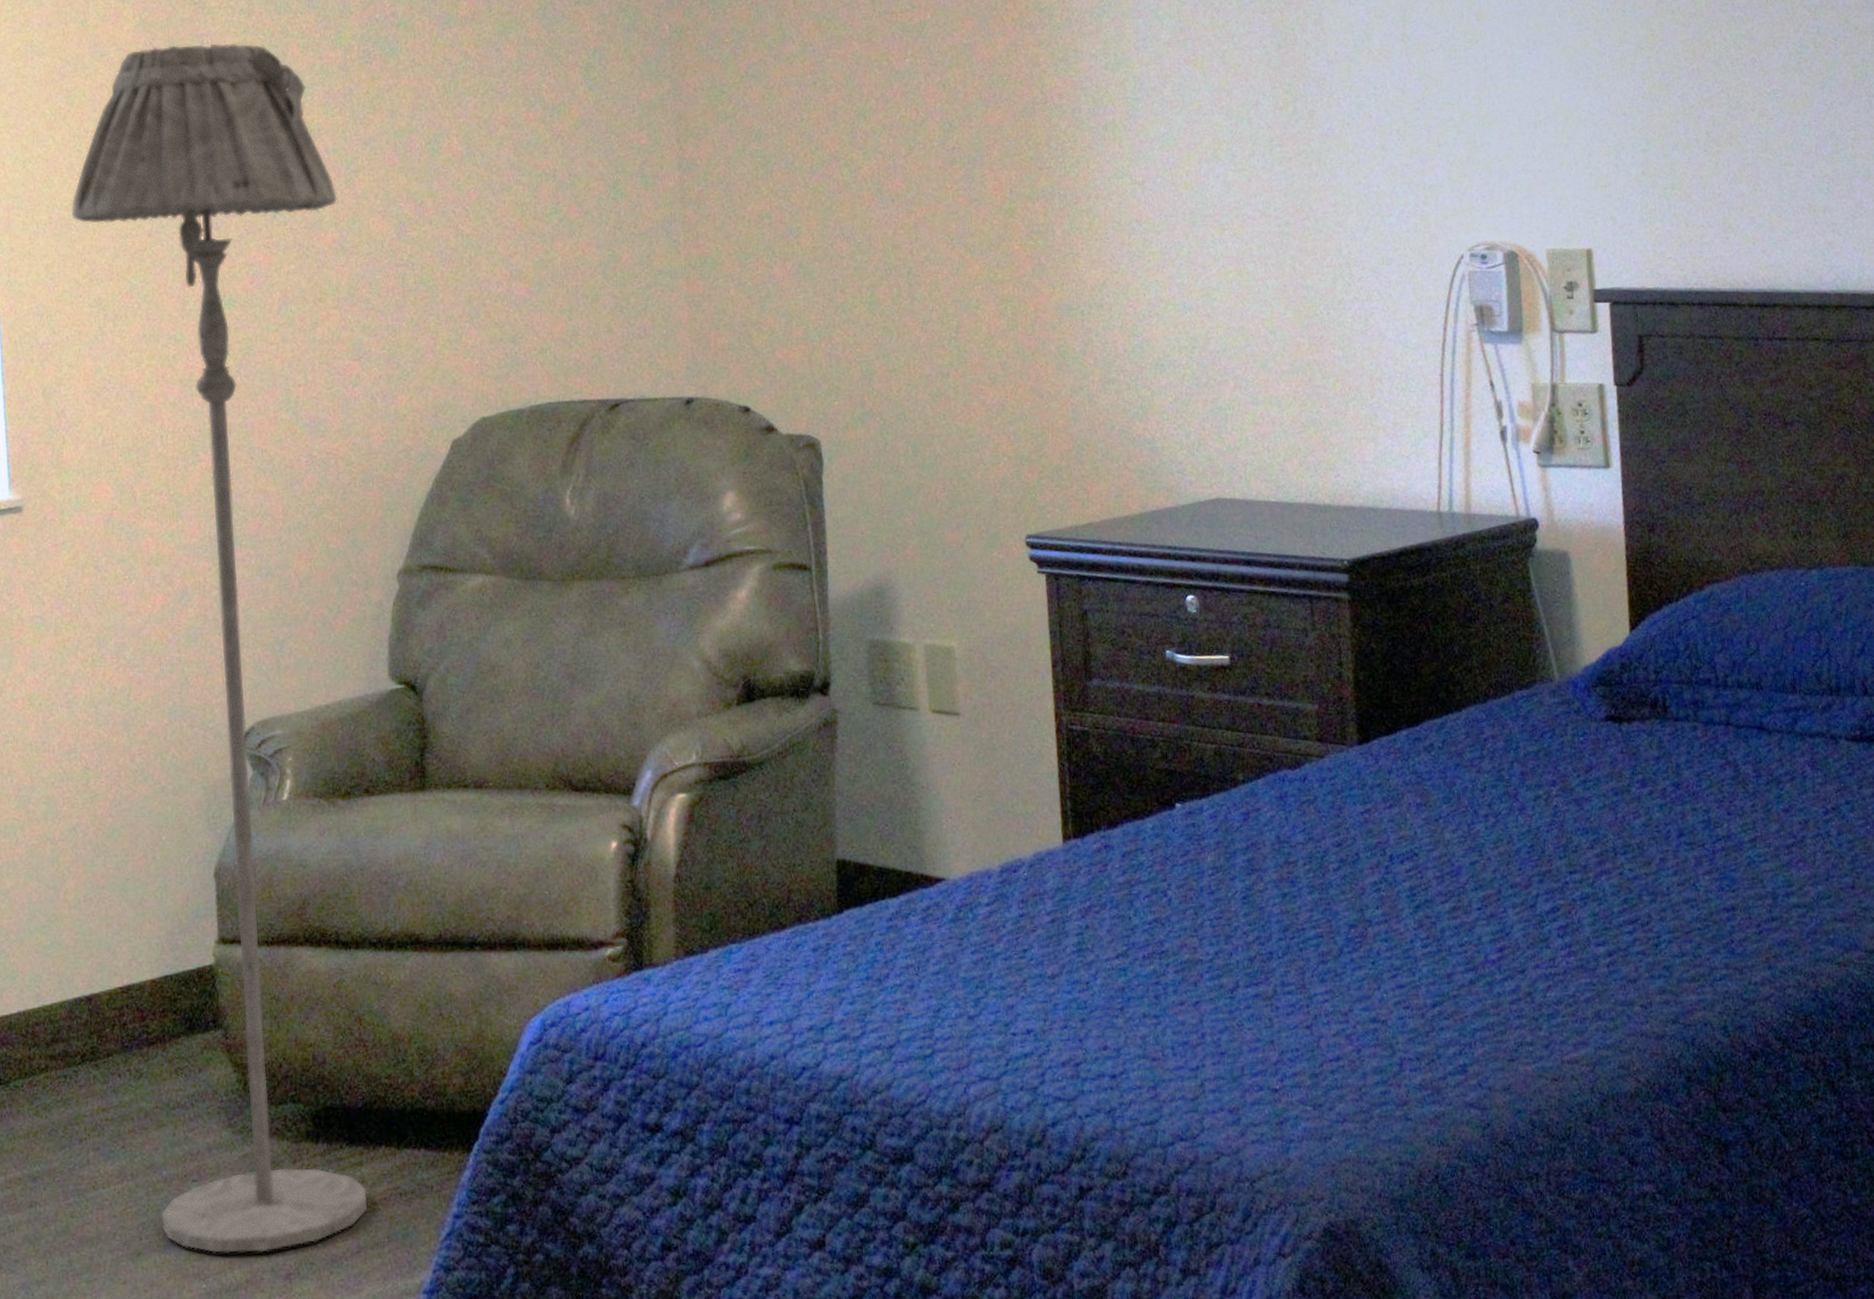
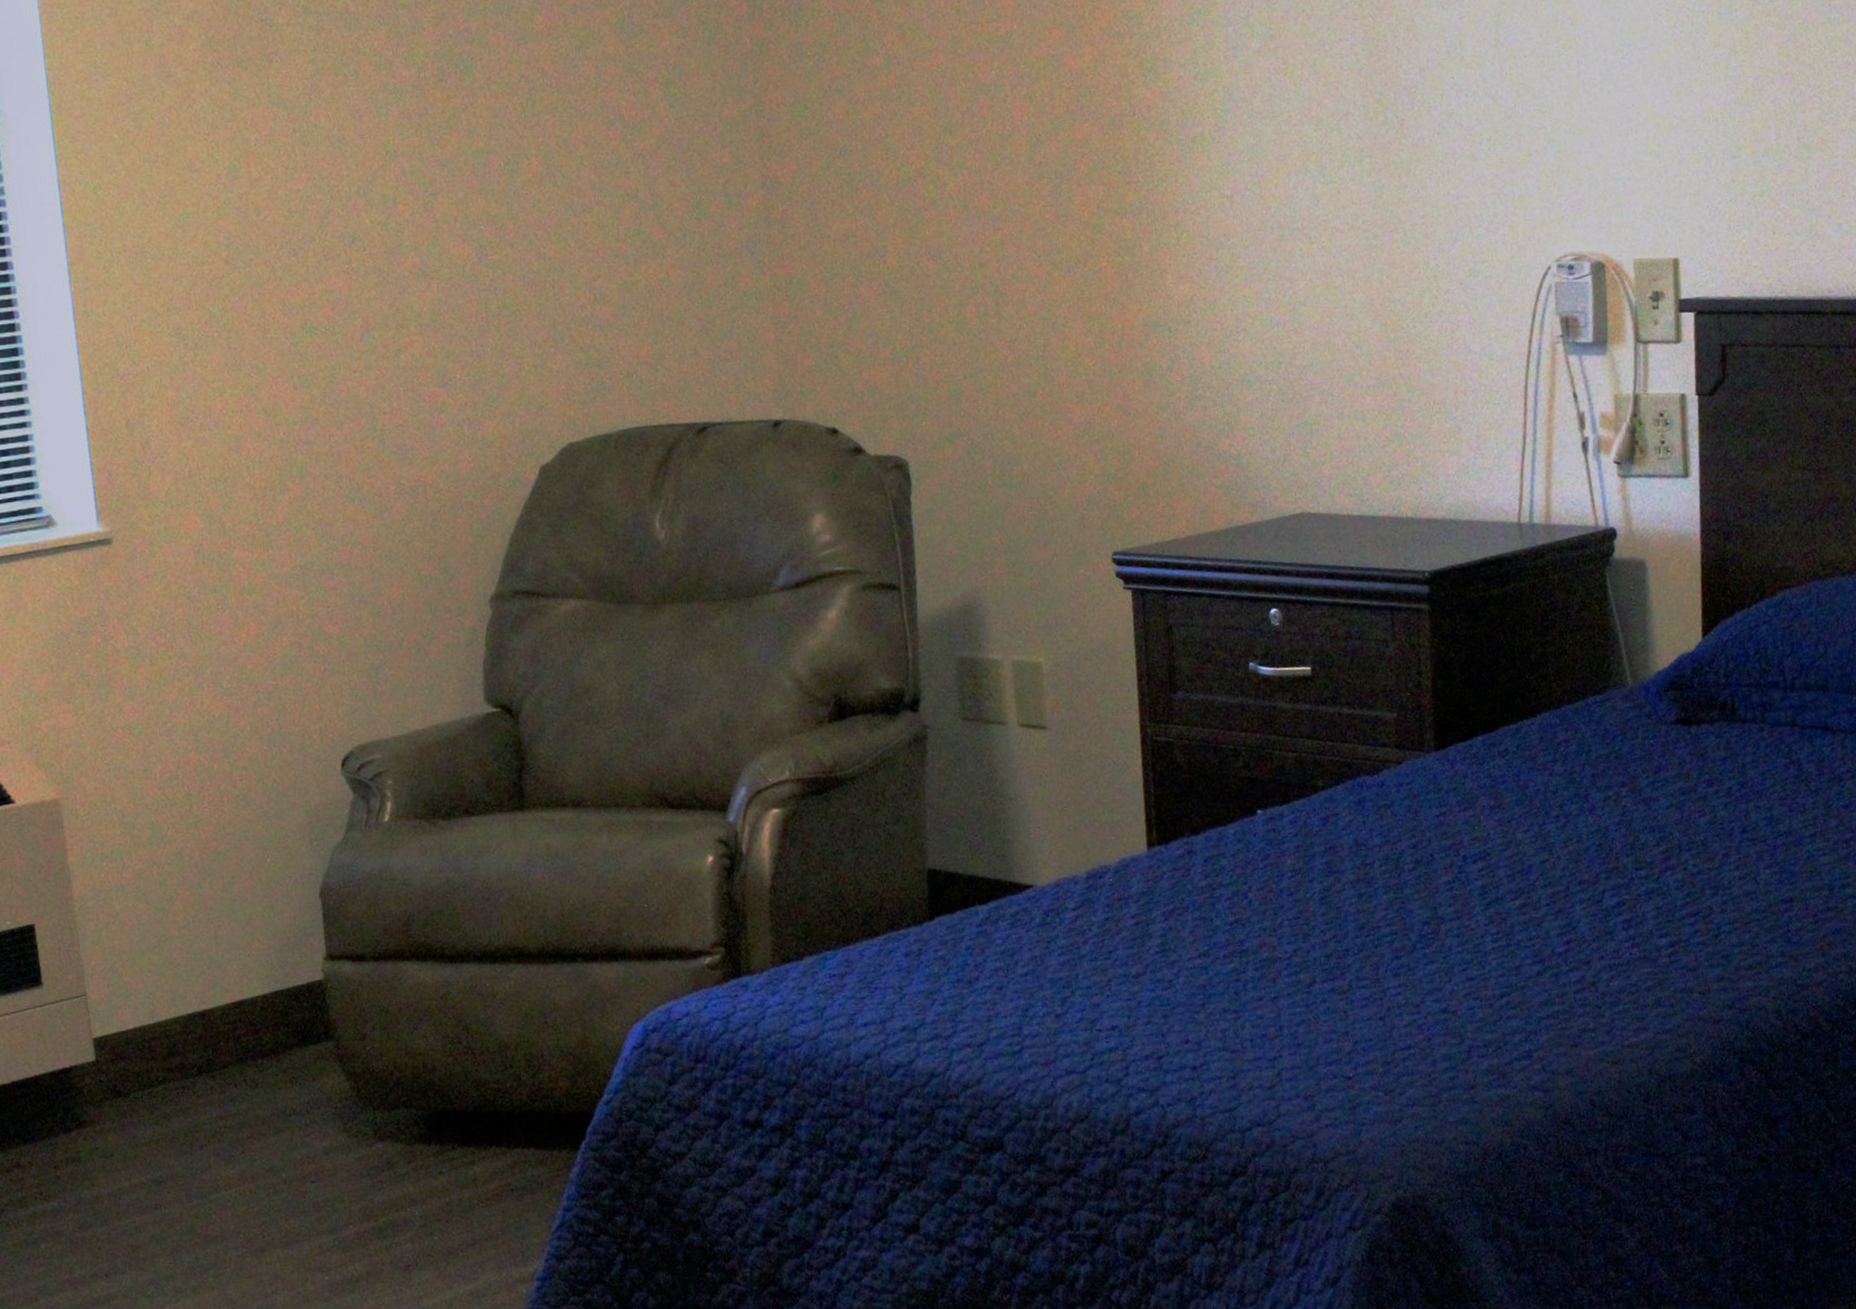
floor lamp: present [71,43,367,1254] -> none [144,61,480,1248]

